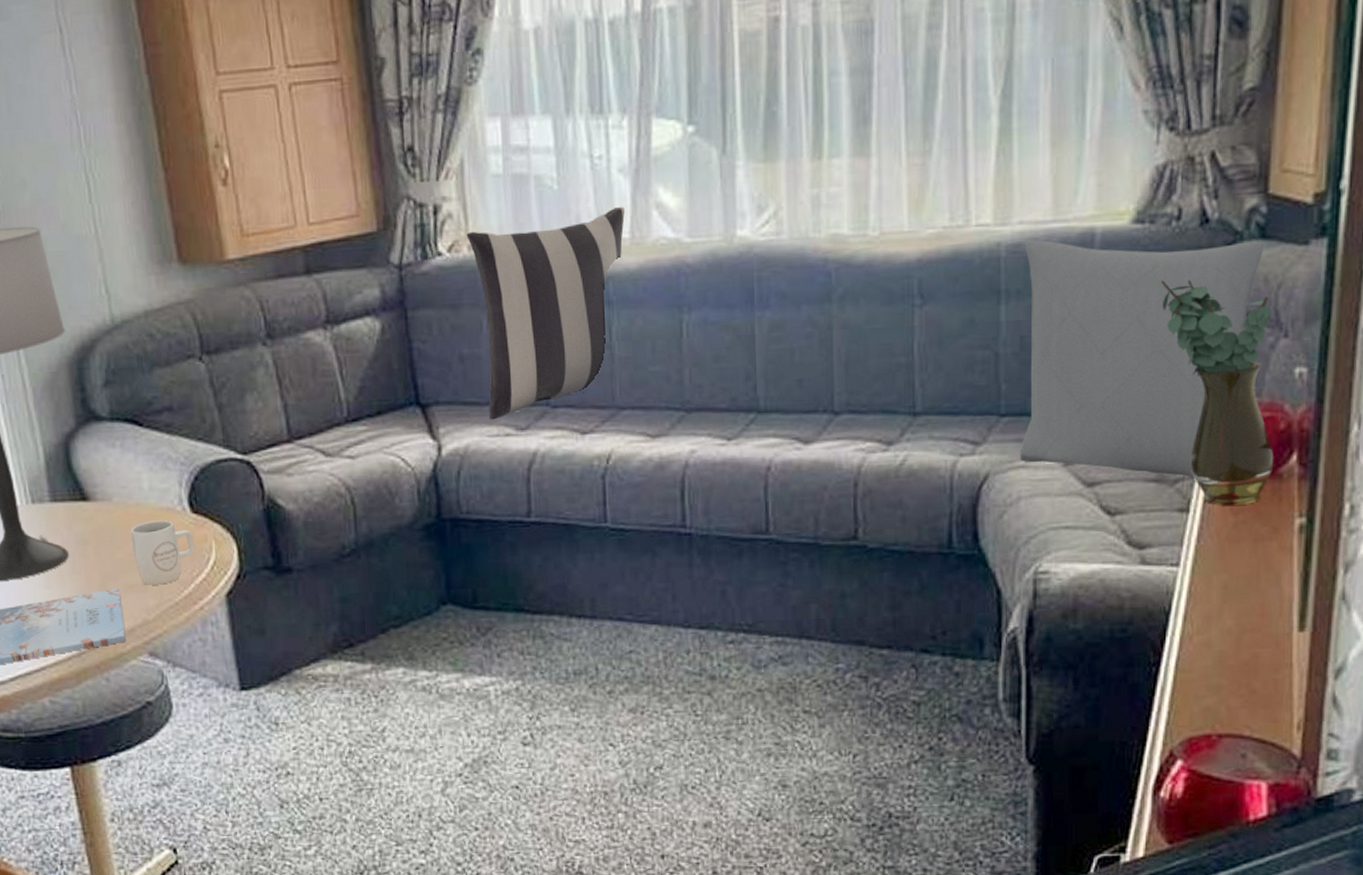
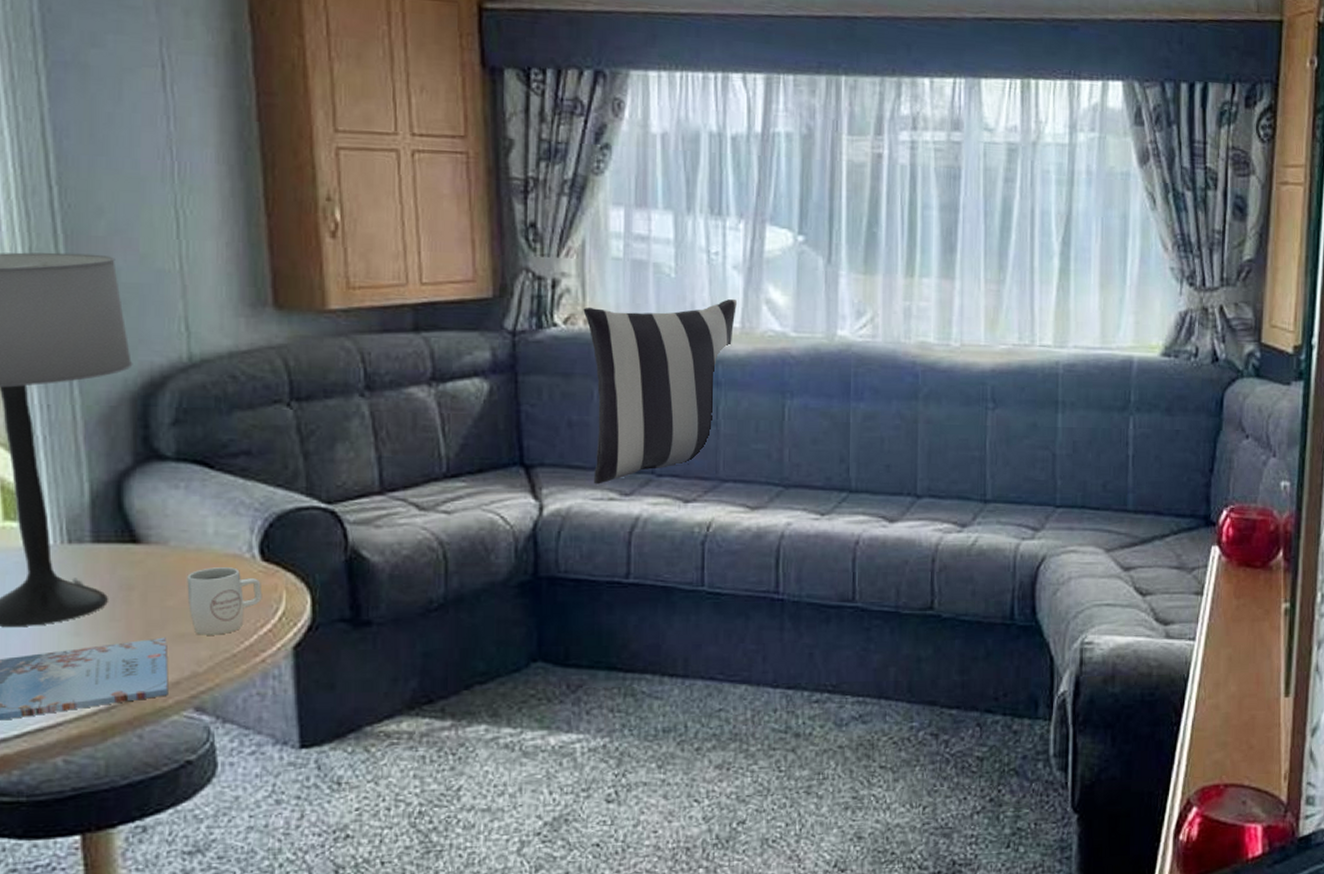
pillow: present [1020,239,1263,477] -> none [1071,361,1258,566]
vase: present [1160,280,1274,506] -> none [1182,404,1266,591]

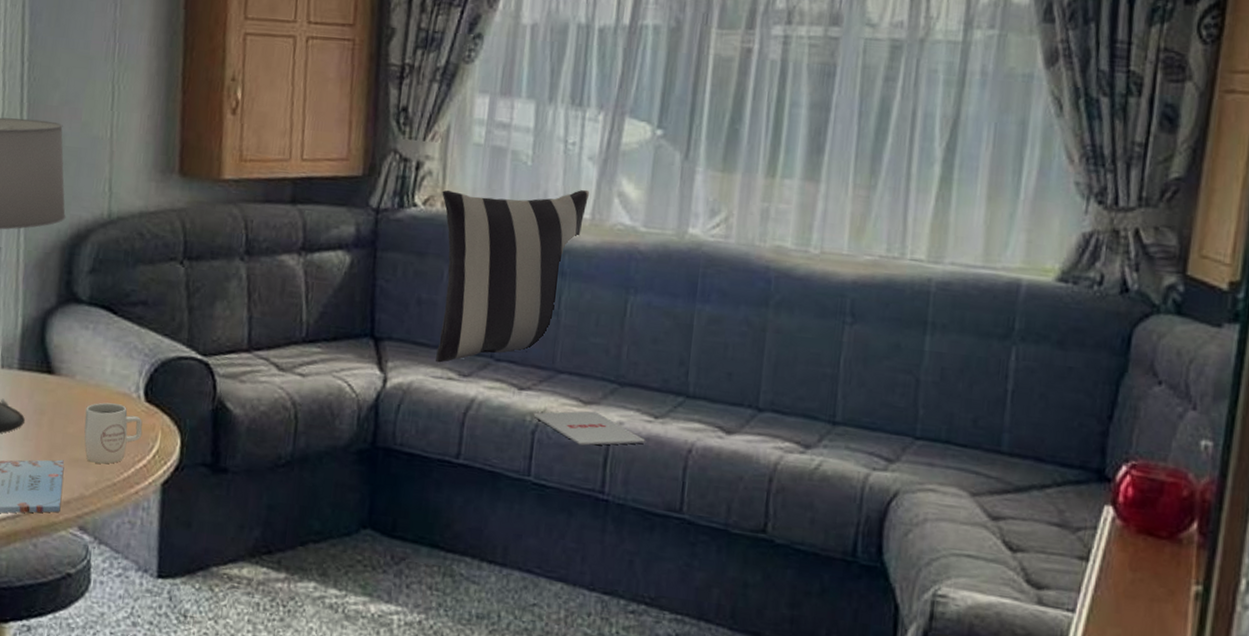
magazine: none [701,515,814,551] -> present [533,411,645,447]

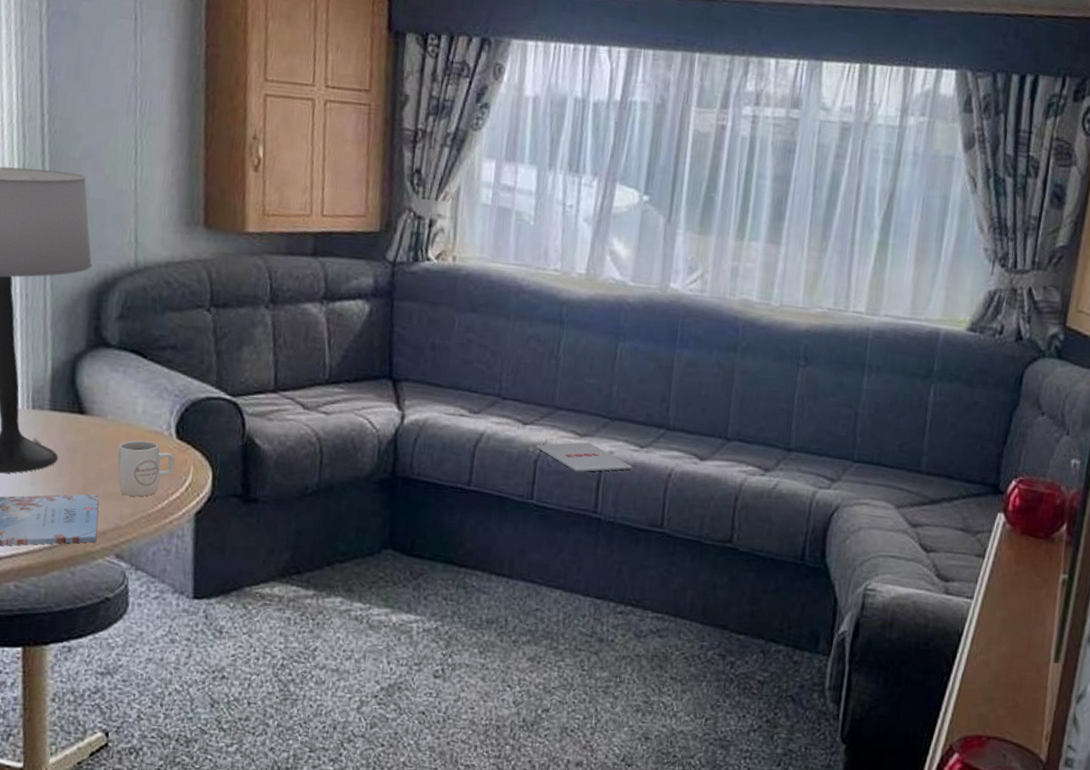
pillow: present [436,189,590,363] -> none [449,245,585,402]

